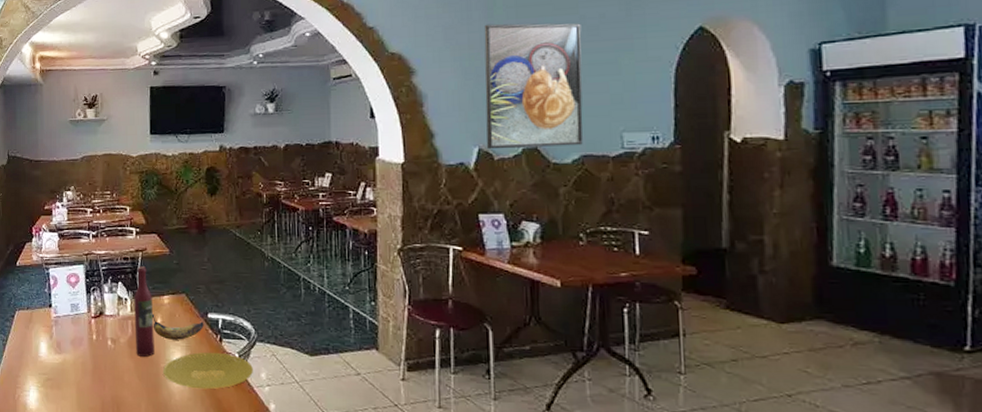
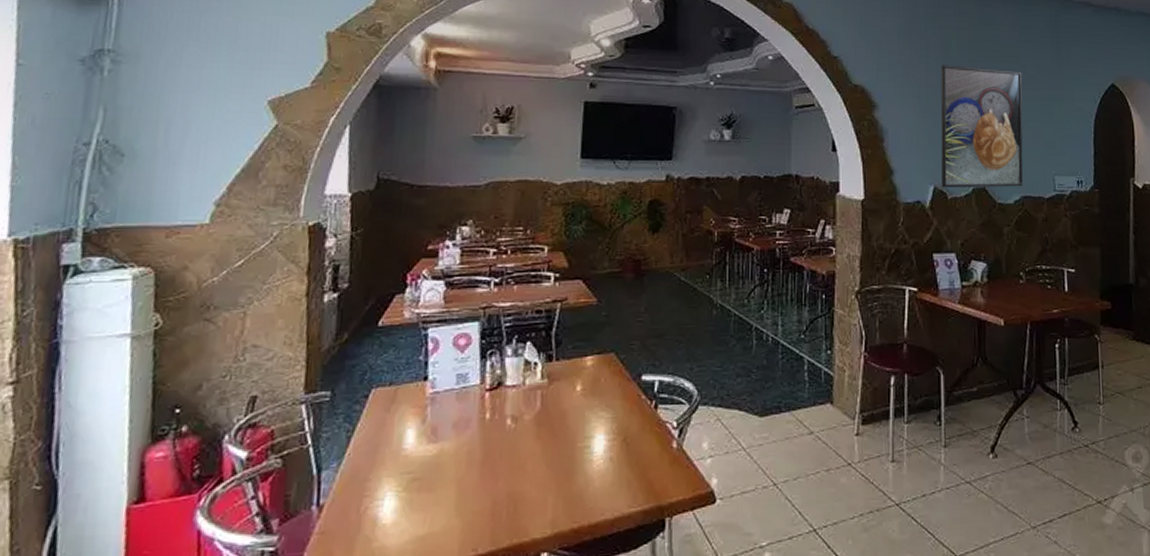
wine bottle: present [134,266,154,357] -> none [544,321,572,436]
banana: present [153,313,204,340] -> none [570,380,636,411]
plate: present [163,352,253,389] -> none [580,422,693,470]

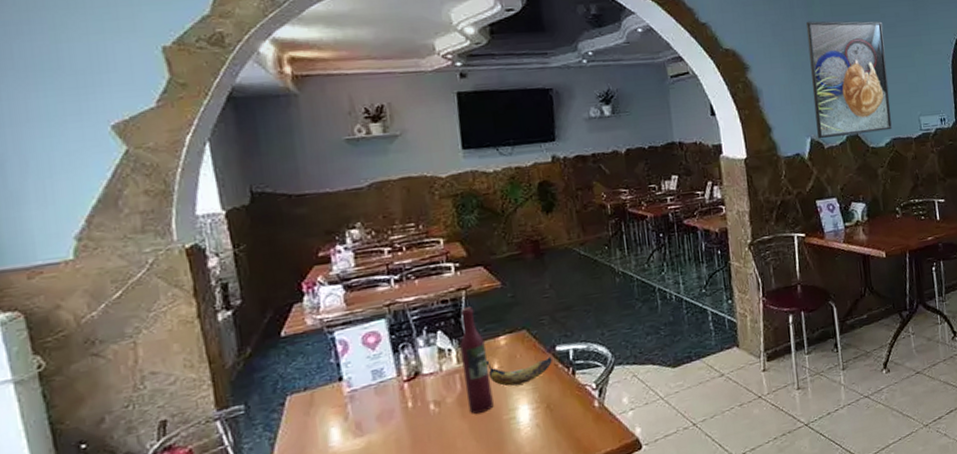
wine bottle: none [544,321,572,436] -> present [460,306,494,414]
banana: none [570,380,636,411] -> present [486,357,552,386]

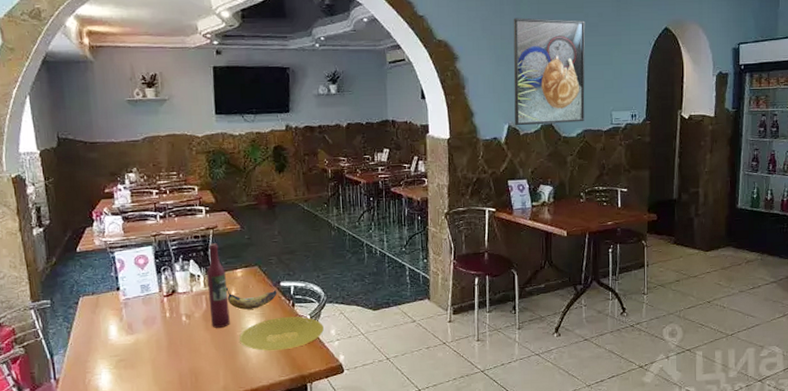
plate: none [506,385,614,435] -> present [239,316,324,351]

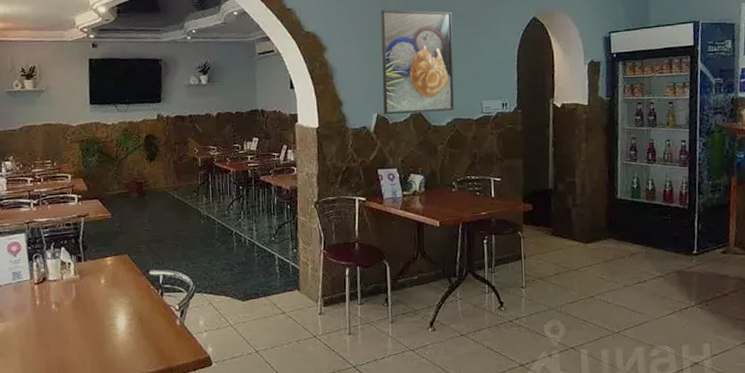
wine bottle: present [207,243,230,328] -> none [77,231,99,317]
banana: present [226,287,277,310] -> none [96,275,146,298]
plate: present [239,316,324,351] -> none [108,306,192,342]

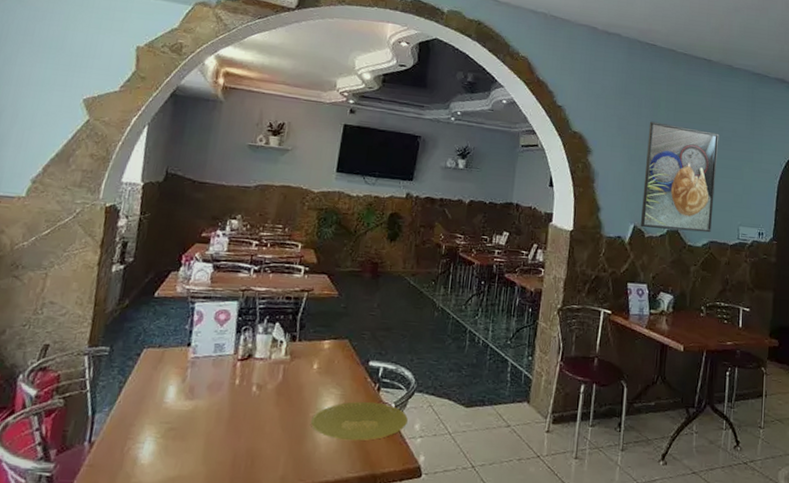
plate: none [108,306,192,342] -> present [311,401,408,441]

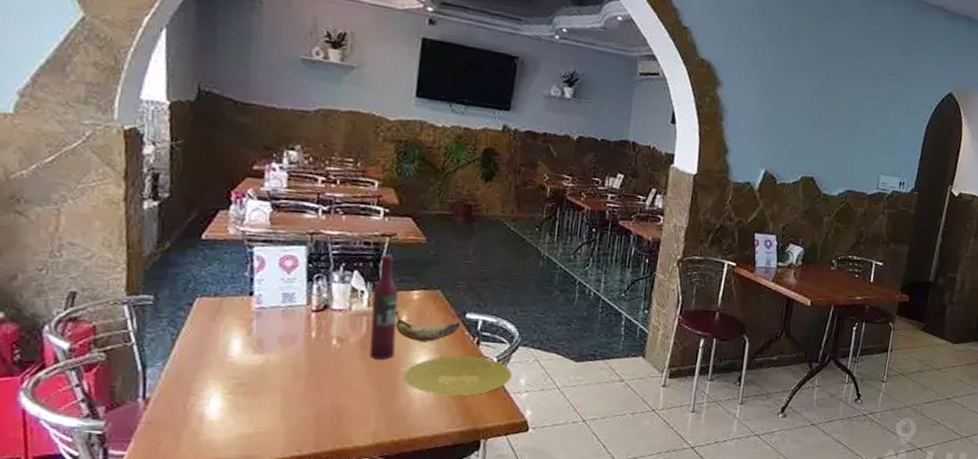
wine bottle: none [283,307,312,405] -> present [370,254,398,359]
banana: none [307,358,364,388] -> present [395,310,460,342]
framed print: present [641,121,719,233] -> none [773,50,867,181]

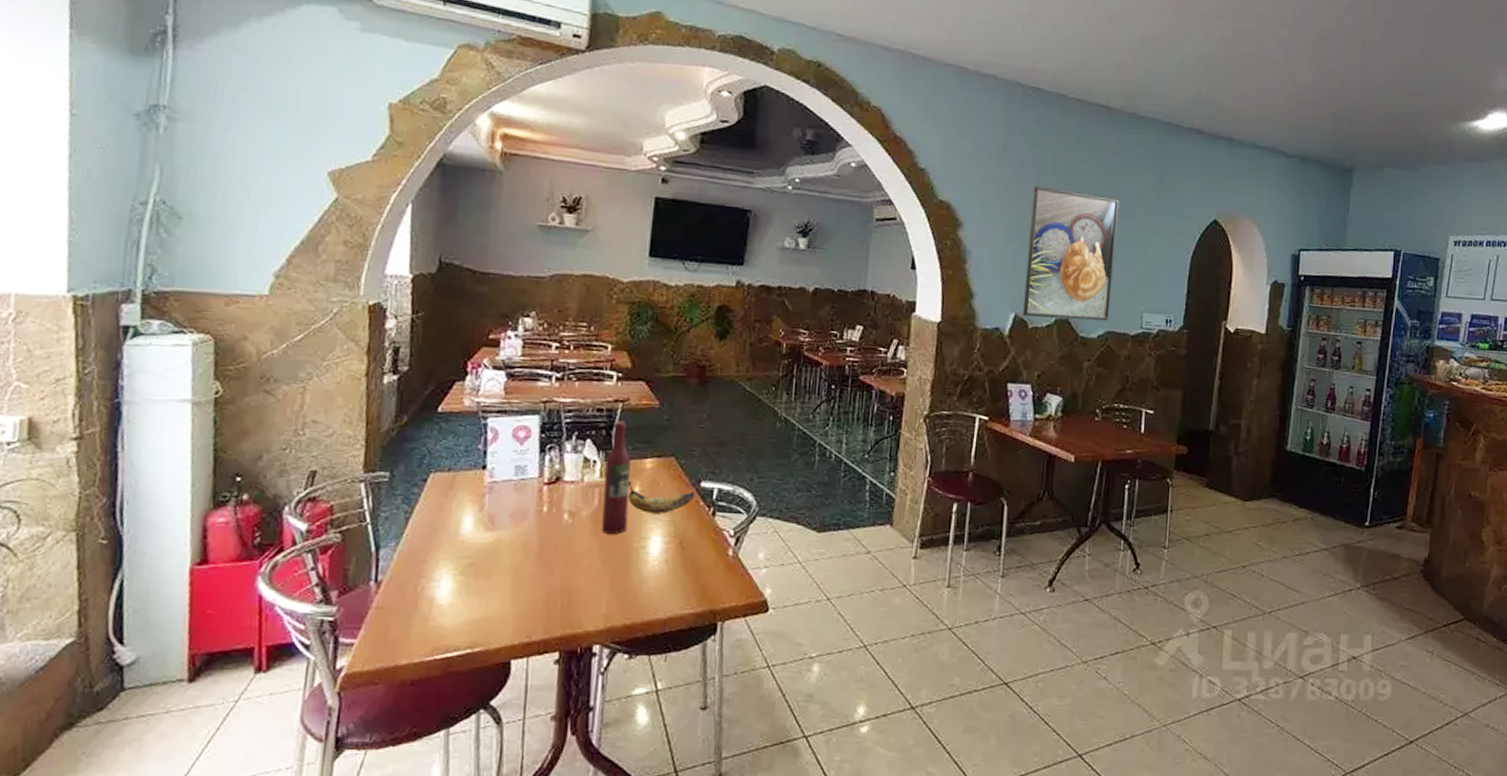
plate: present [403,355,512,396] -> none [636,528,750,573]
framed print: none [773,50,867,181] -> present [1023,185,1120,321]

